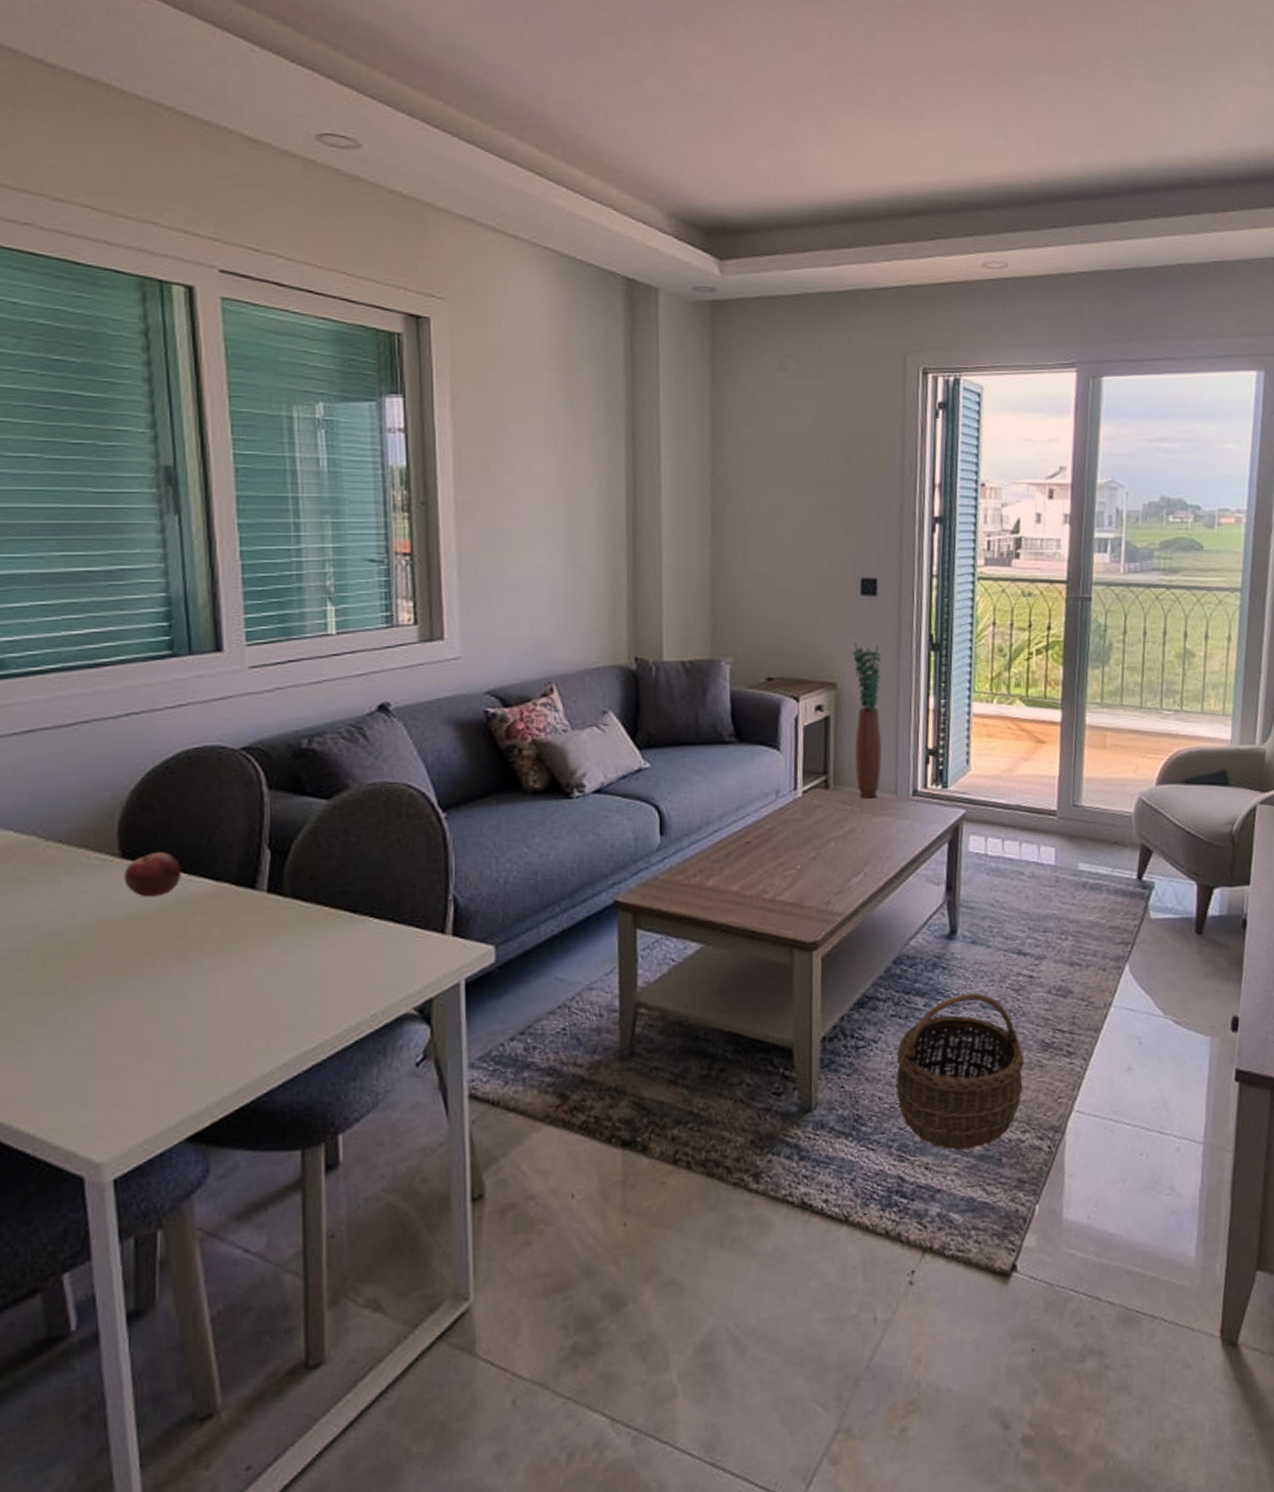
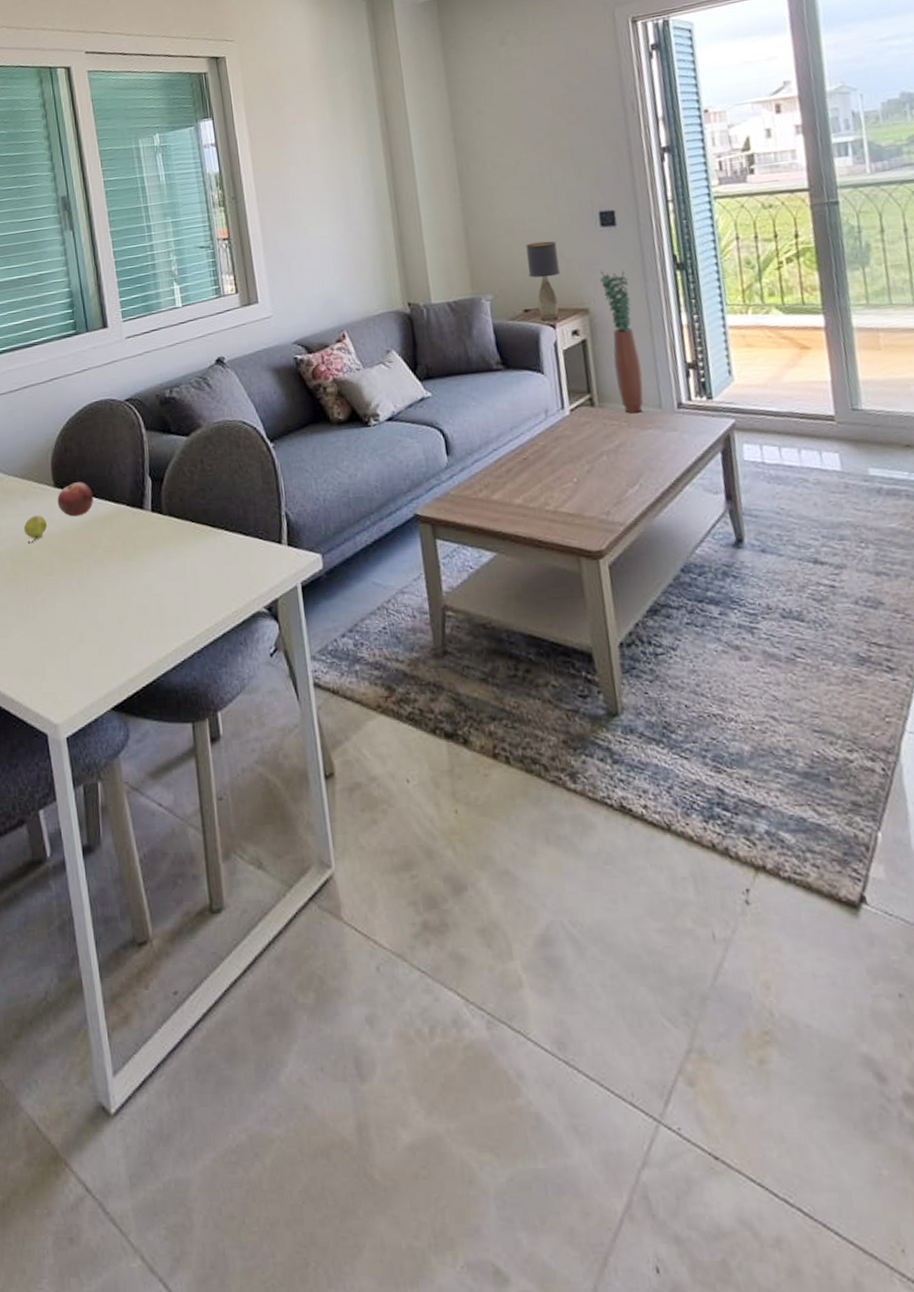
fruit: none [66,893,104,932] -> present [23,514,47,544]
table lamp: none [777,604,812,693] -> present [526,241,560,322]
wicker basket: present [896,992,1024,1151] -> none [697,602,843,766]

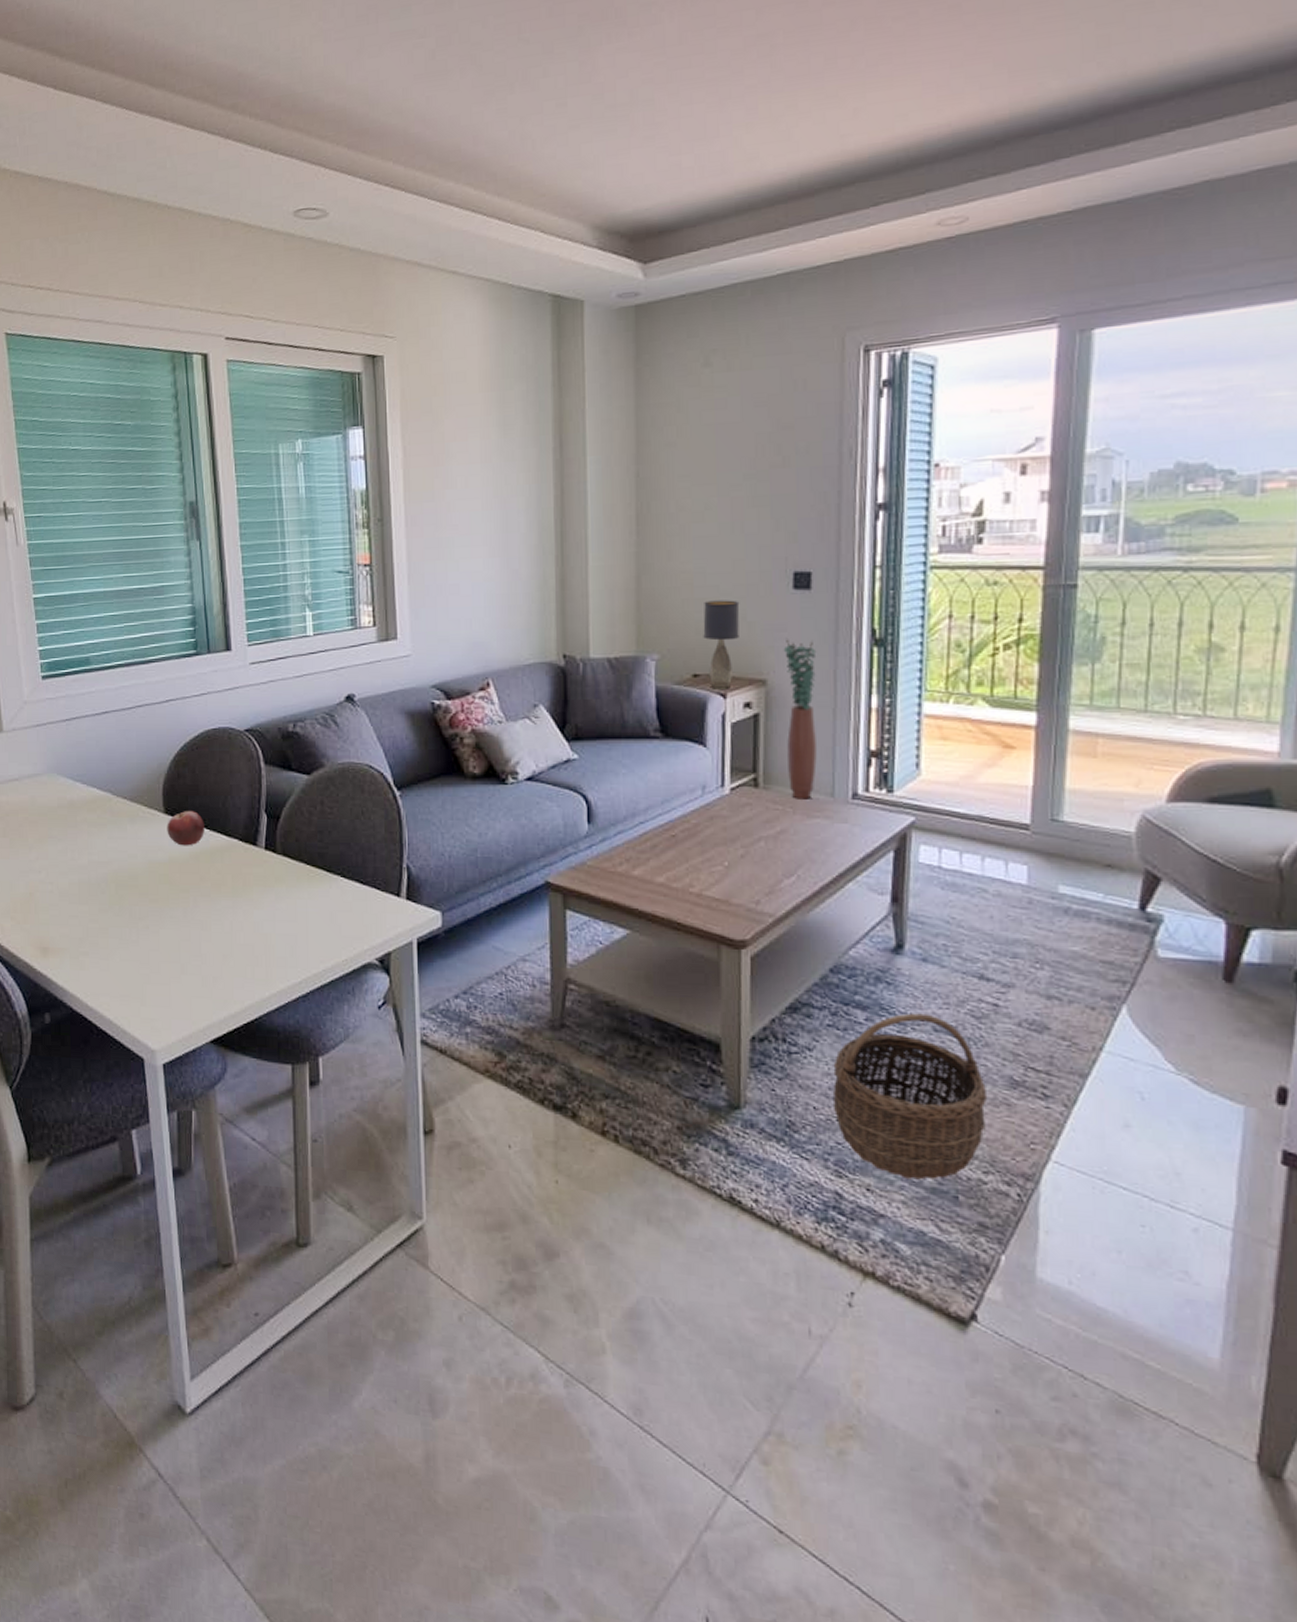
fruit: present [23,514,47,544] -> none [130,840,154,869]
wicker basket: none [697,602,843,766] -> present [833,1013,987,1180]

